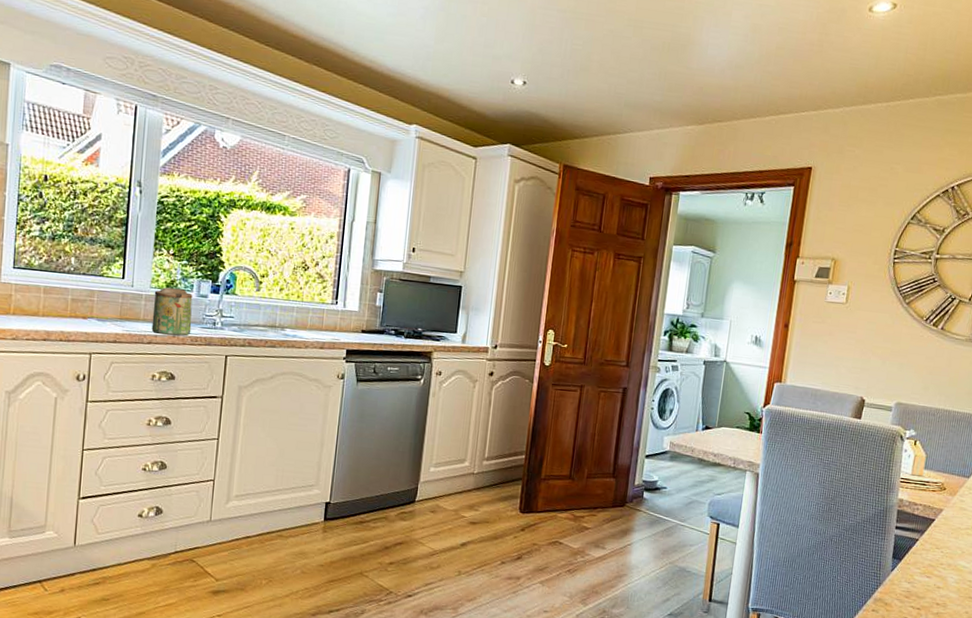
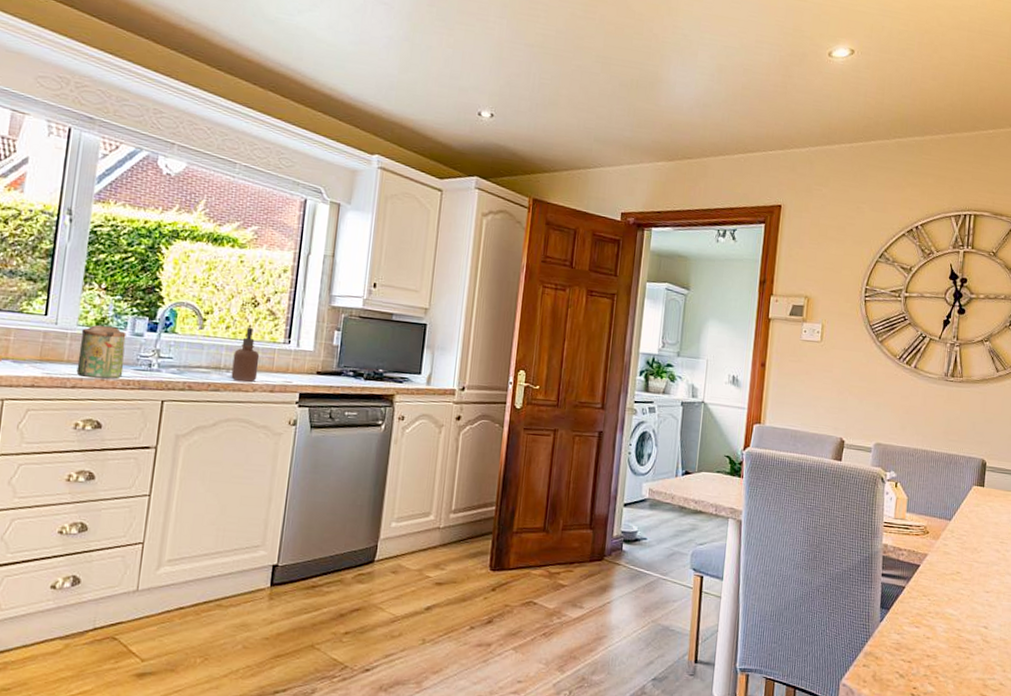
soap dispenser: none [285,289,311,340] -> present [231,327,260,383]

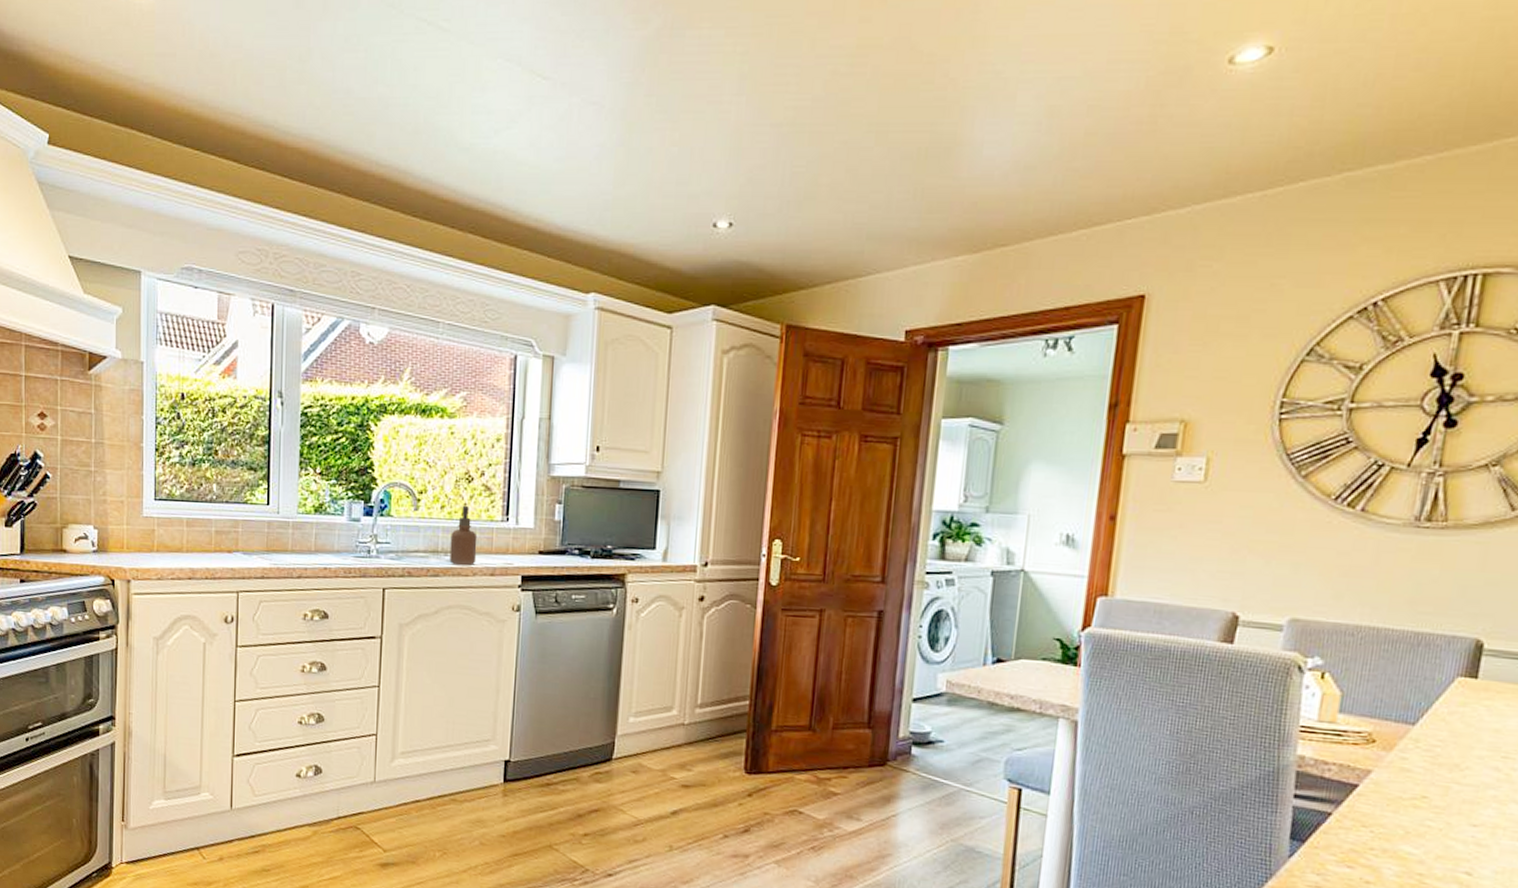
canister: present [76,325,127,380] -> none [301,512,344,569]

